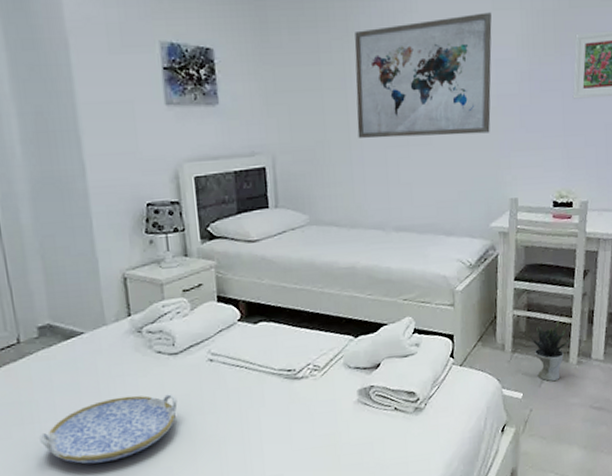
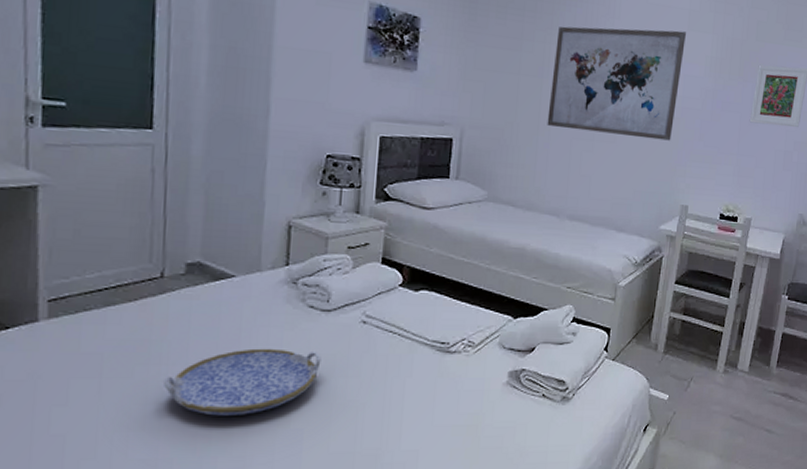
potted plant: present [529,320,571,381] -> none [682,328,720,386]

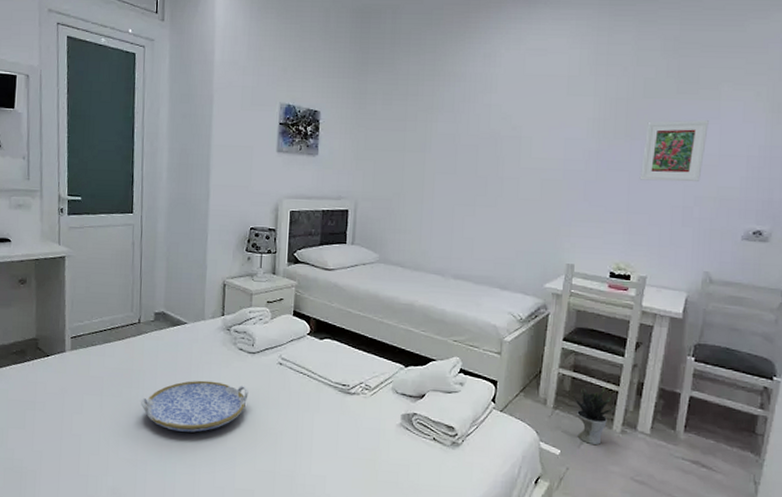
wall art: present [547,26,686,141] -> none [430,97,565,203]
potted plant: none [682,328,720,386] -> present [572,386,616,445]

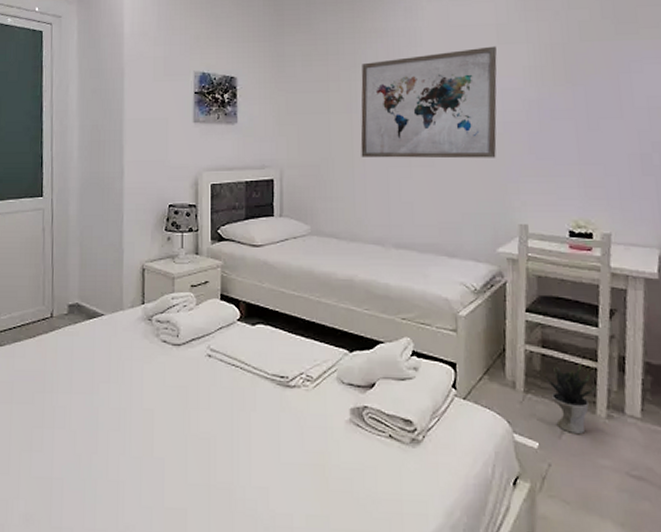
serving tray: present [141,380,249,433] -> none [55,379,175,442]
wall art: none [430,97,565,203] -> present [360,46,497,159]
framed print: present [639,120,709,182] -> none [587,60,656,128]

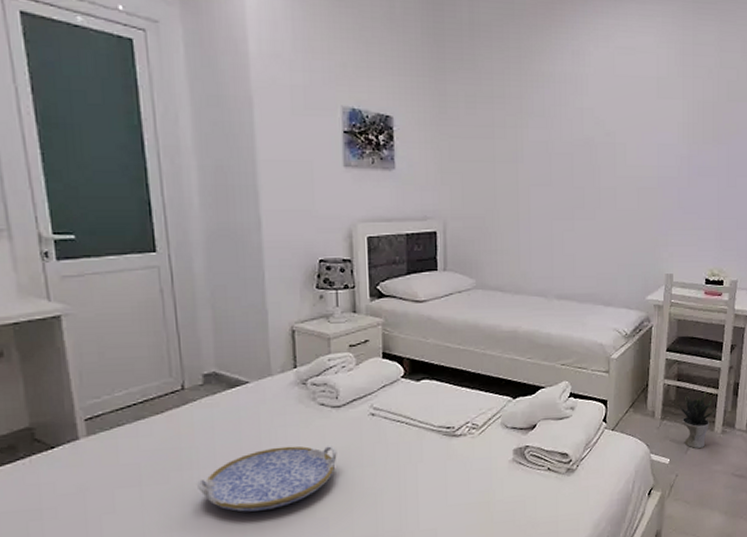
serving tray: none [55,379,175,442] -> present [197,446,337,512]
wall art: present [360,46,497,159] -> none [526,100,656,212]

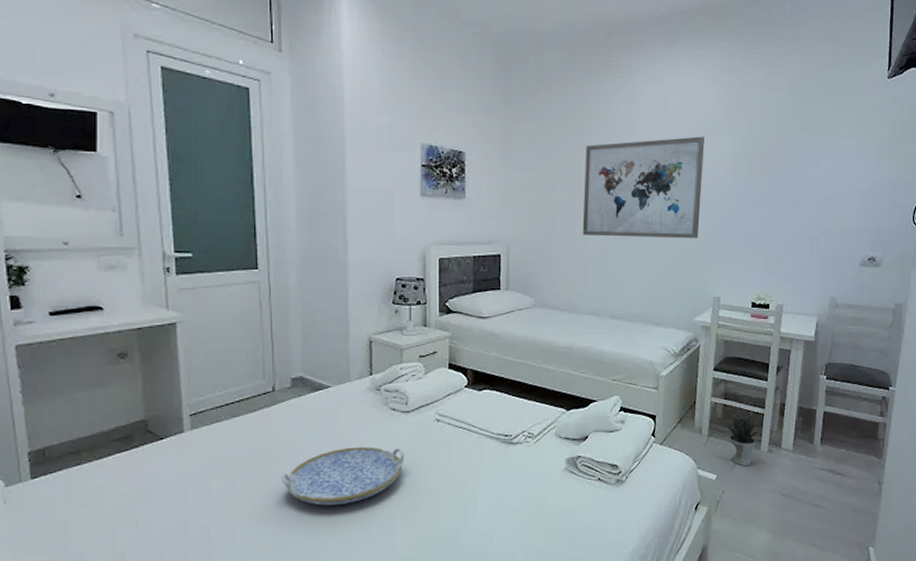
wall art: none [526,100,656,212] -> present [582,136,704,239]

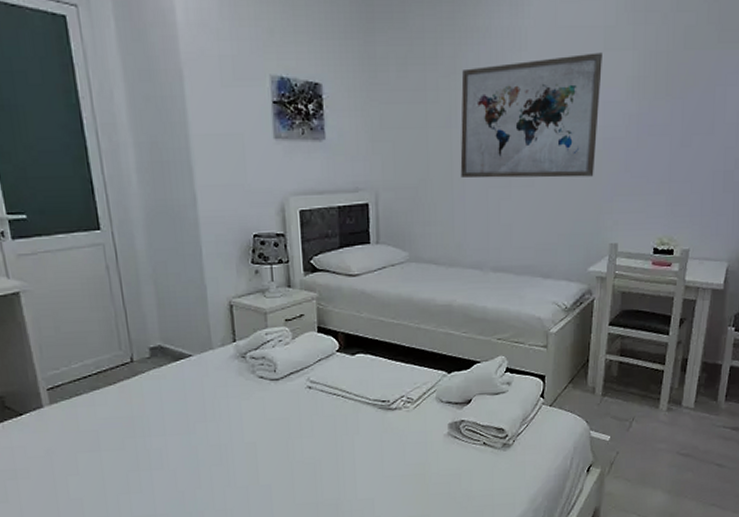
serving tray: present [281,446,405,506] -> none [150,416,277,478]
potted plant: present [724,410,763,466] -> none [620,367,662,426]

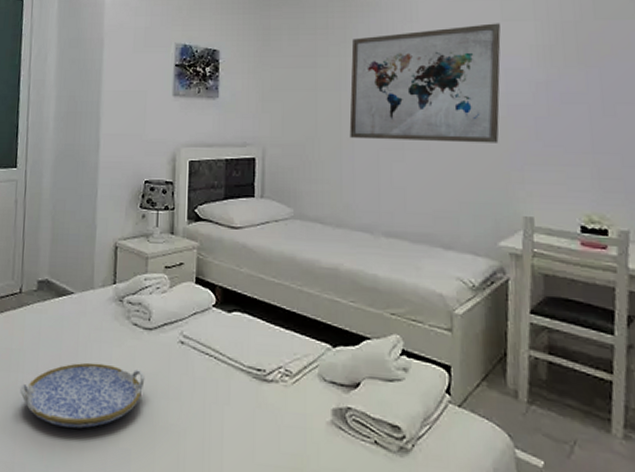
serving tray: none [150,416,277,478] -> present [20,362,145,429]

